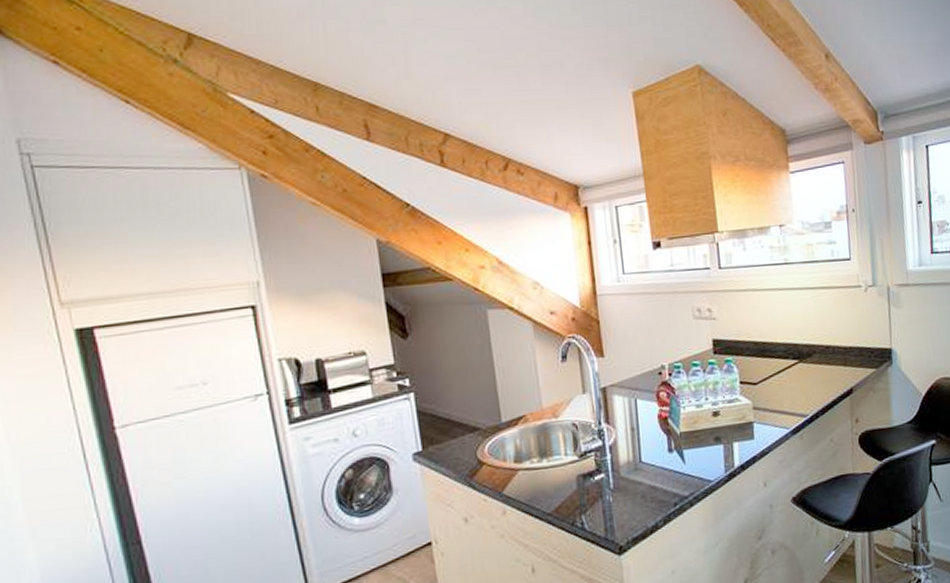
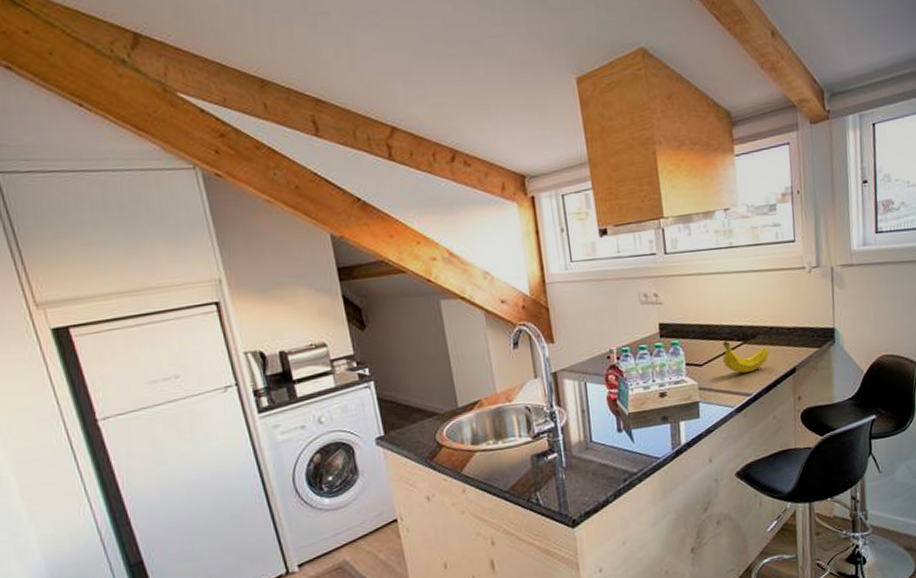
fruit: none [778,359,826,393] -> present [723,341,769,373]

